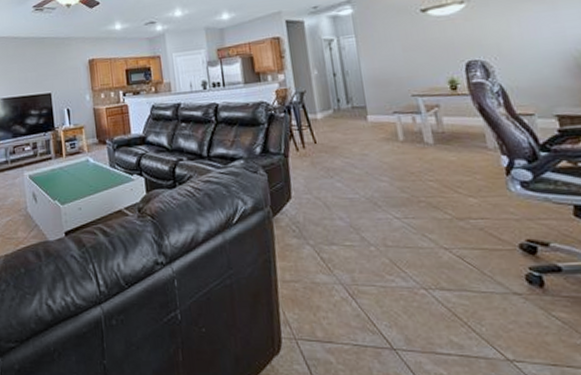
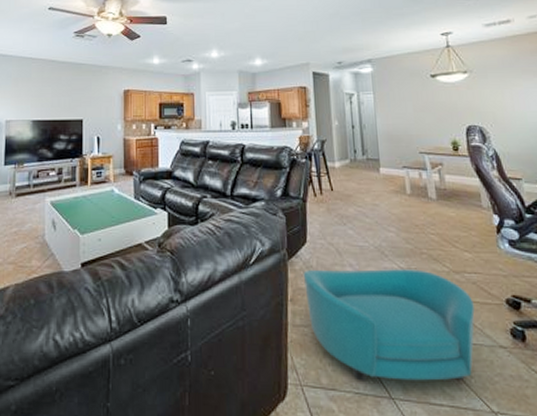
dog bed: none [289,218,484,333] -> present [303,269,475,381]

